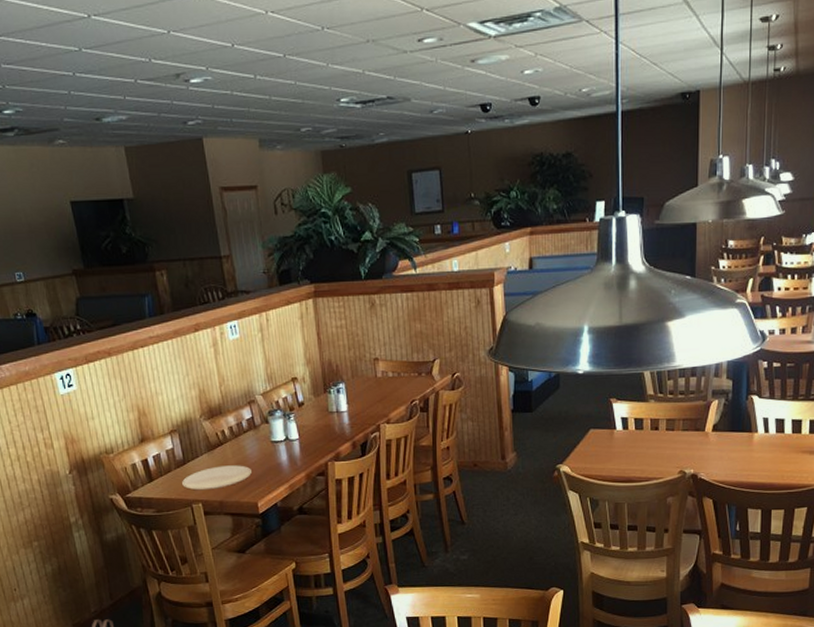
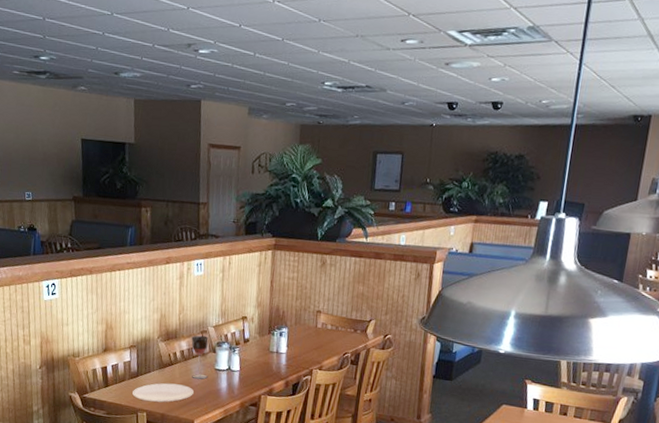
wineglass: none [238,406,264,456] -> present [191,335,209,380]

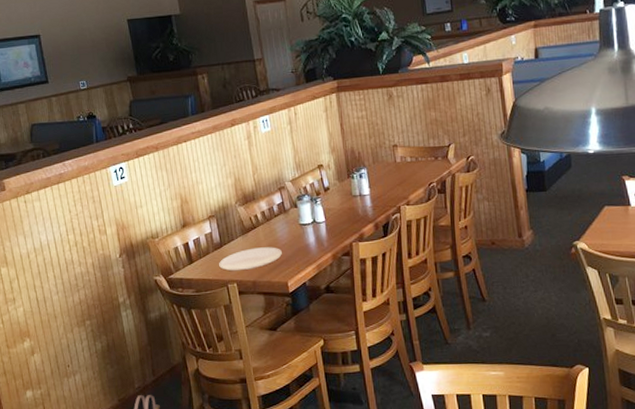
wineglass: present [191,335,209,380] -> none [270,192,294,238]

